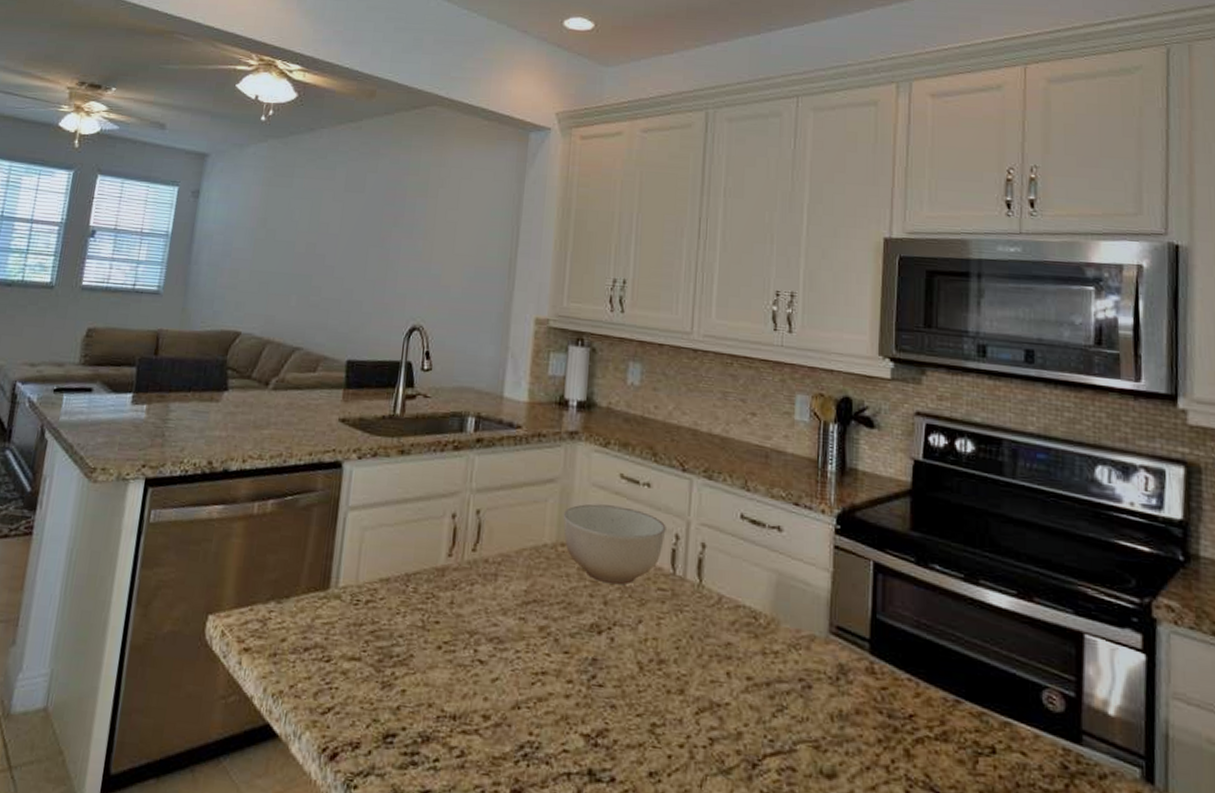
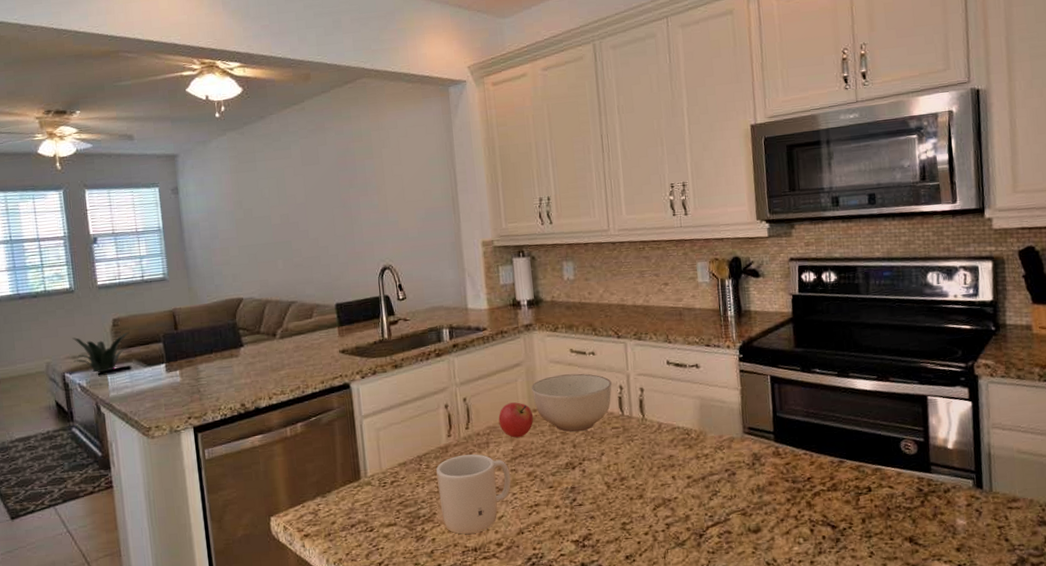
plant: none [30,341,103,390] -> present [72,332,130,373]
mug: none [420,583,518,695] -> present [435,454,512,534]
fruit: none [515,528,560,577] -> present [498,402,534,438]

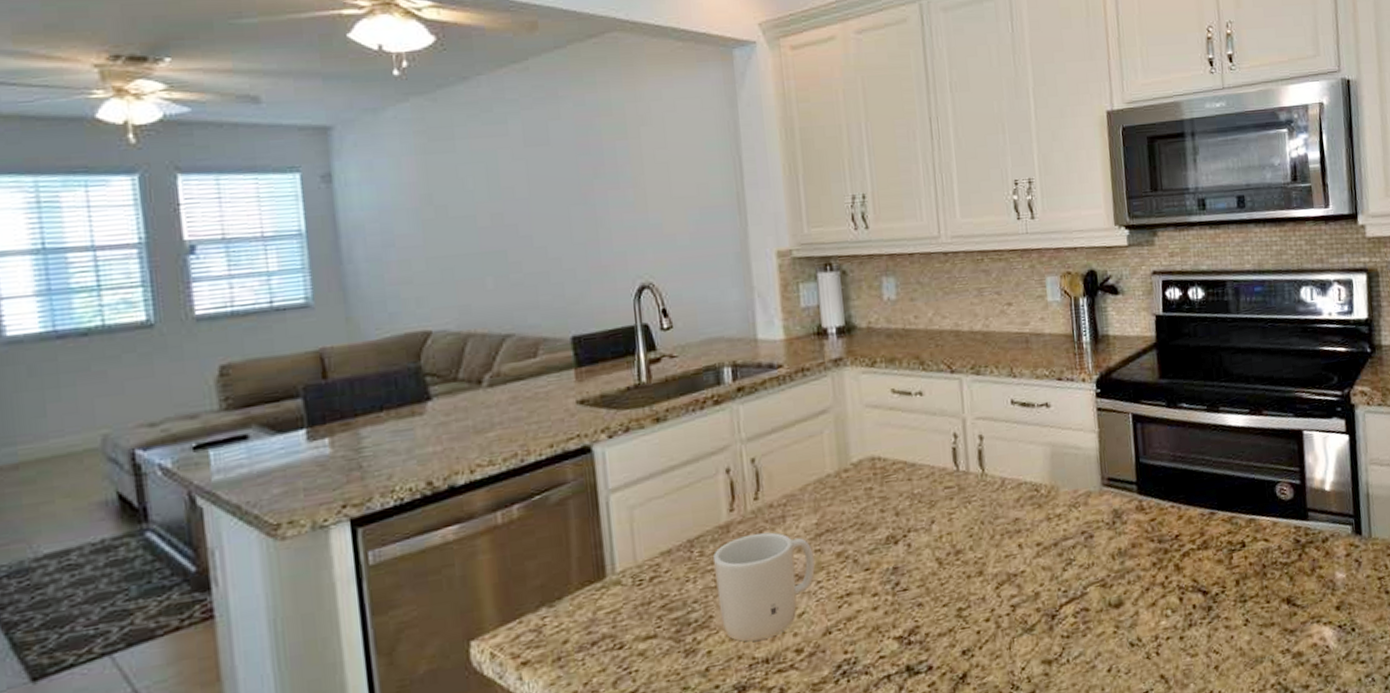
plant: present [72,332,130,373] -> none [149,384,248,447]
fruit: present [498,402,534,438] -> none [798,460,845,508]
bowl: present [531,373,612,432] -> none [841,419,945,496]

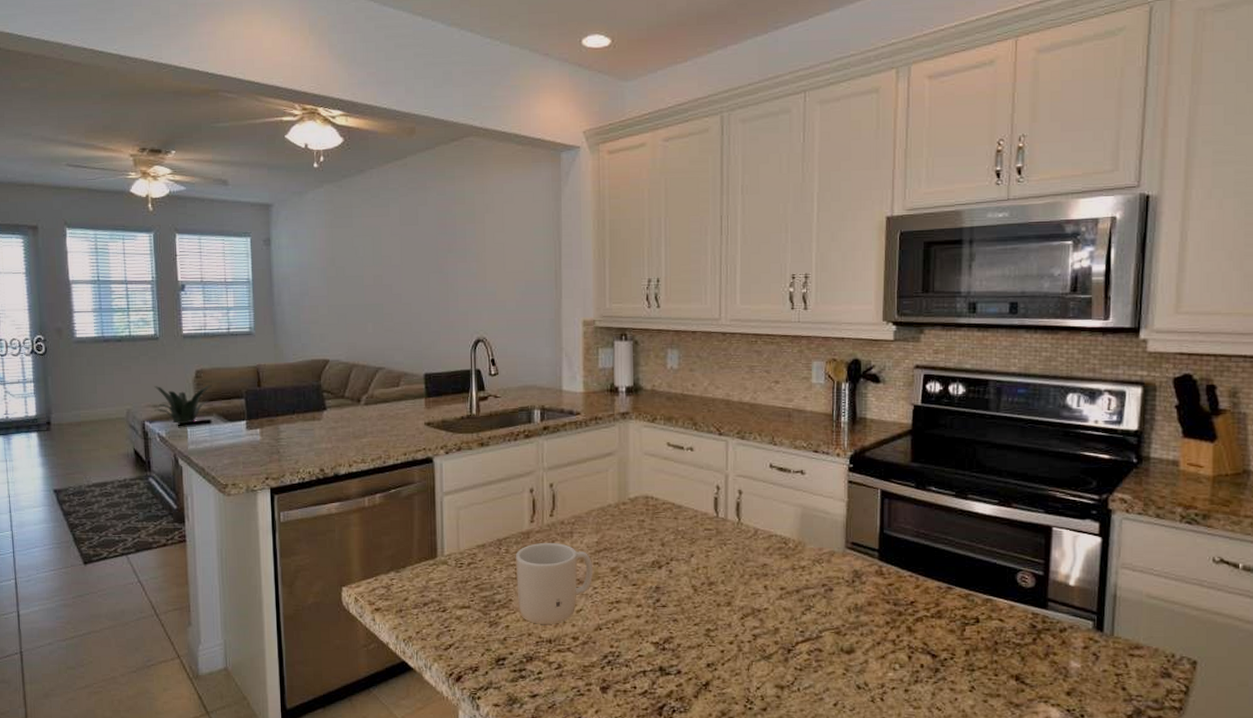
plant: none [149,384,248,447] -> present [154,385,212,424]

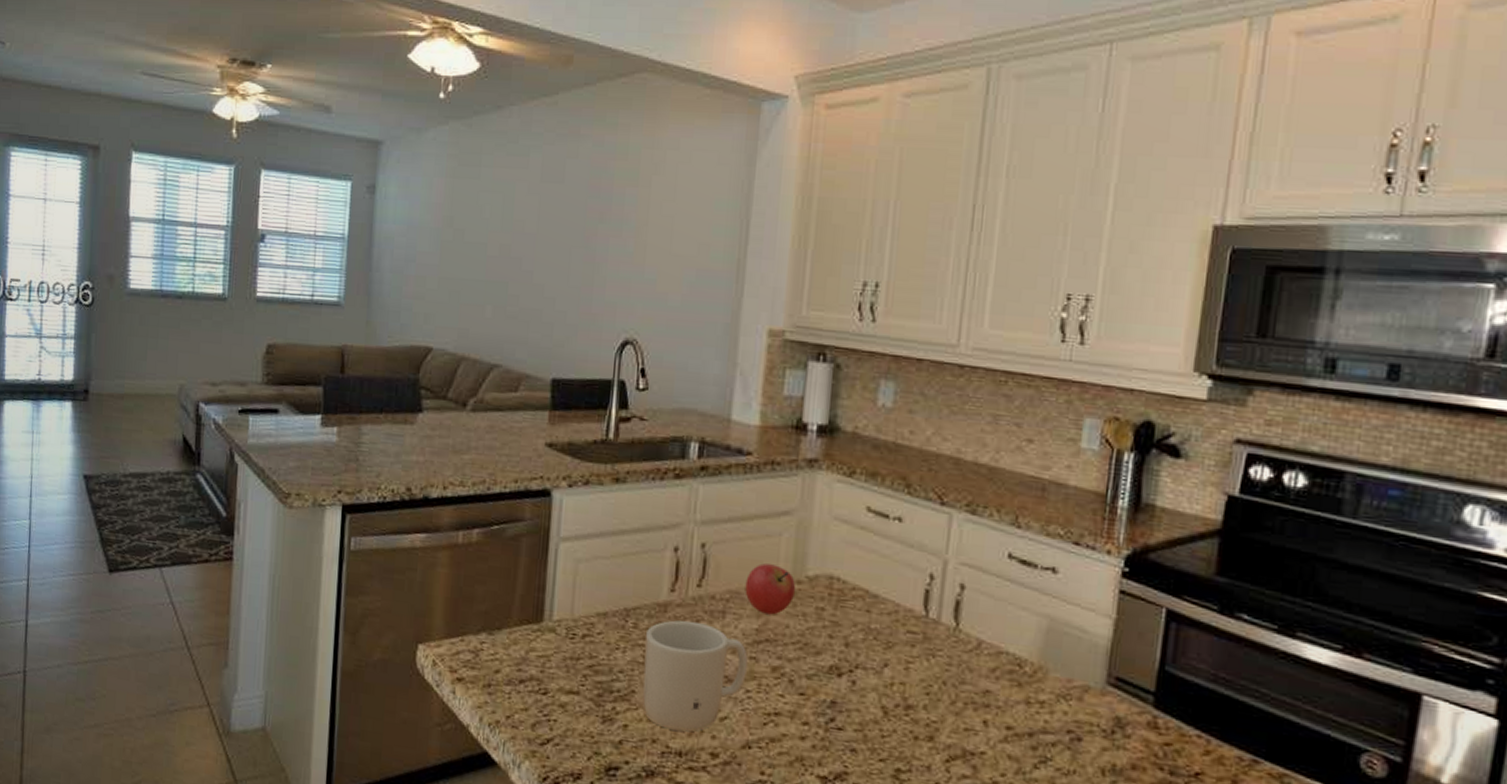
plant: present [154,385,212,424] -> none [212,359,285,411]
fruit: none [585,493,623,530] -> present [745,563,796,615]

